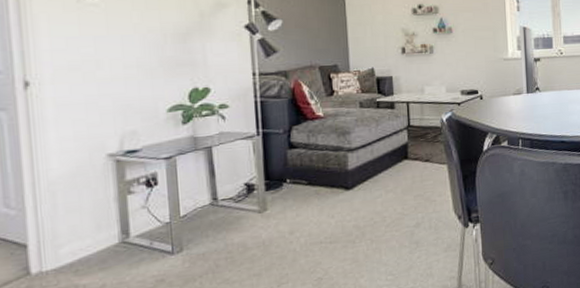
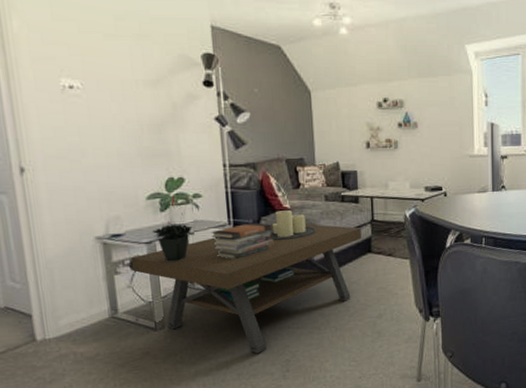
coffee table: none [146,118,398,274] -> present [130,210,362,354]
potted plant: none [172,106,220,178] -> present [152,195,195,262]
book stack: none [238,132,306,173] -> present [211,222,274,260]

